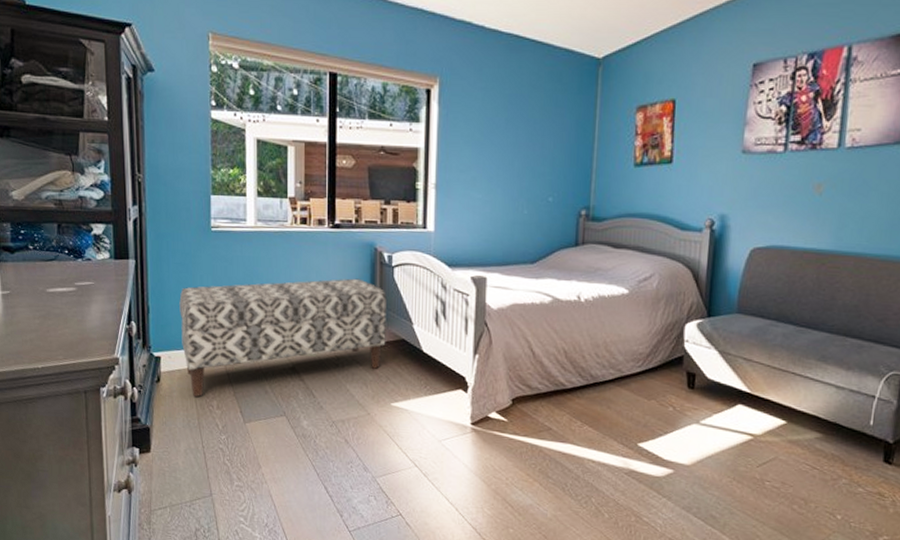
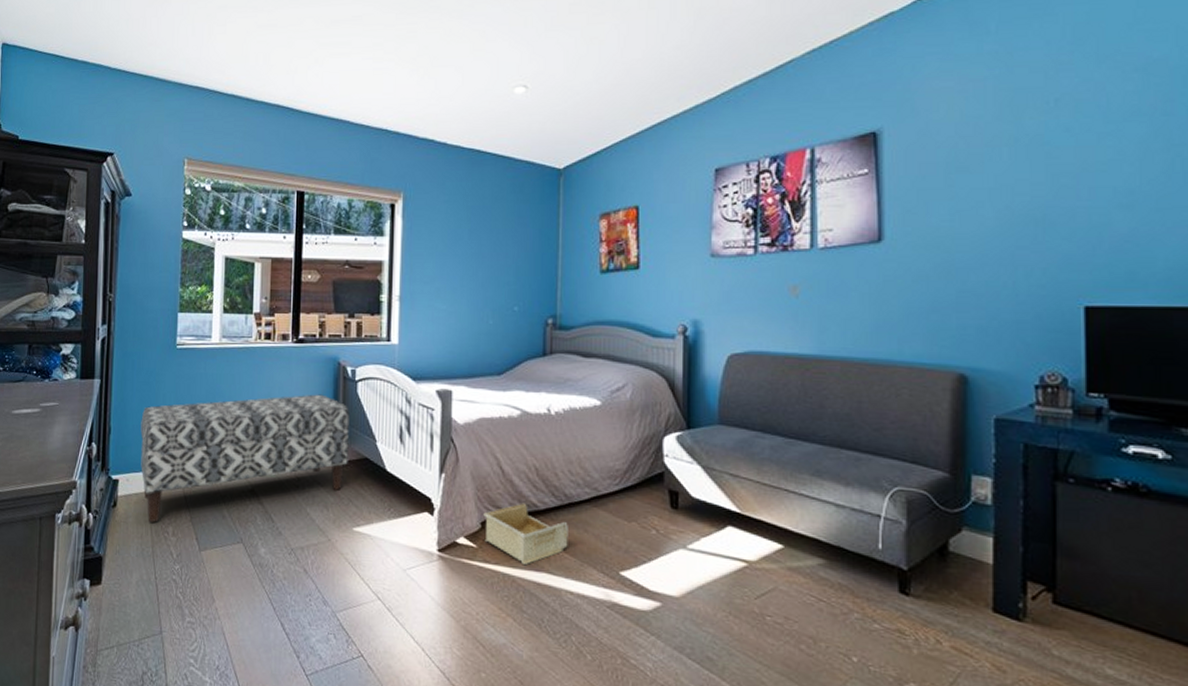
storage bin: none [514,382,593,438] -> present [483,503,568,566]

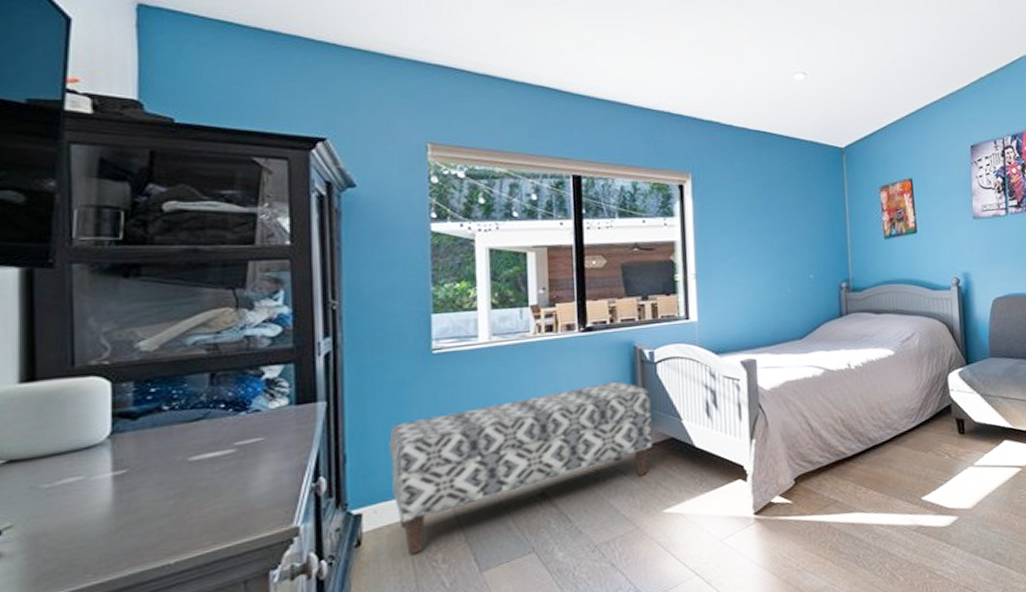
storage bin: present [483,503,568,566] -> none [796,453,876,510]

